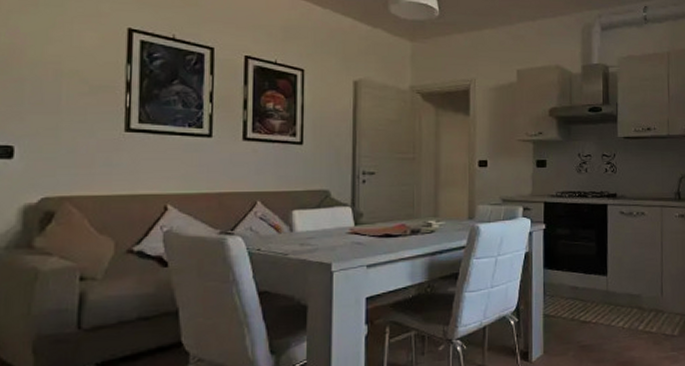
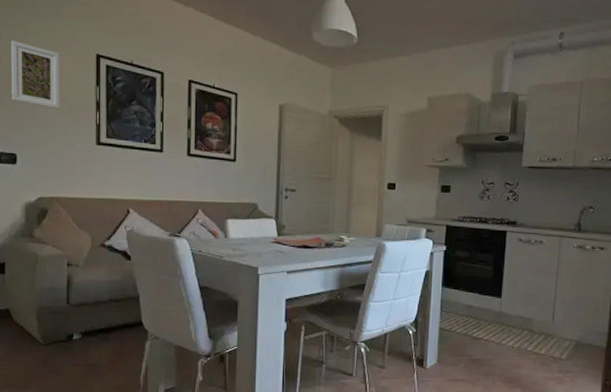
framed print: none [10,13,79,92] -> present [10,41,60,110]

